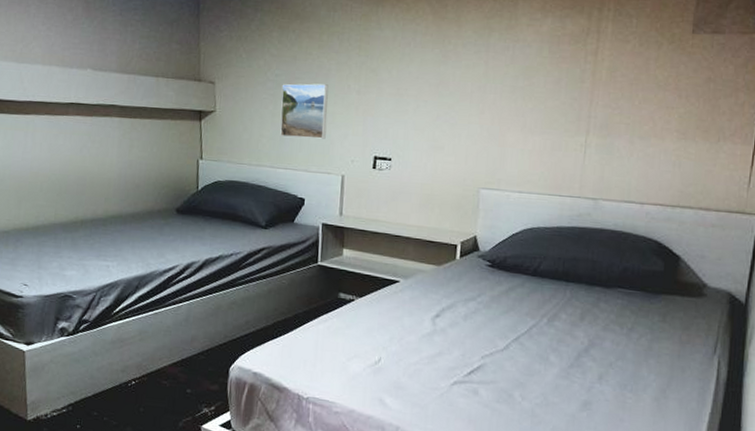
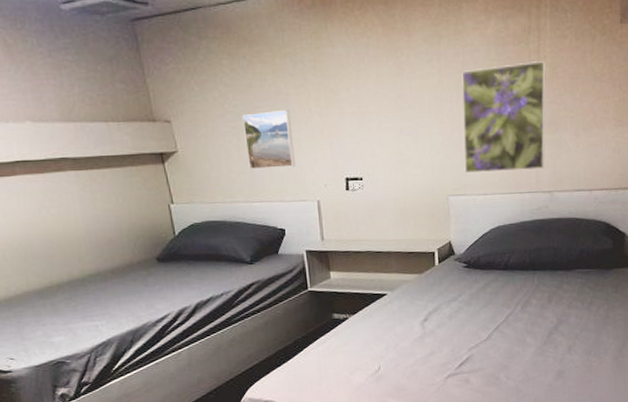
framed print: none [500,62,603,174] -> present [461,60,547,174]

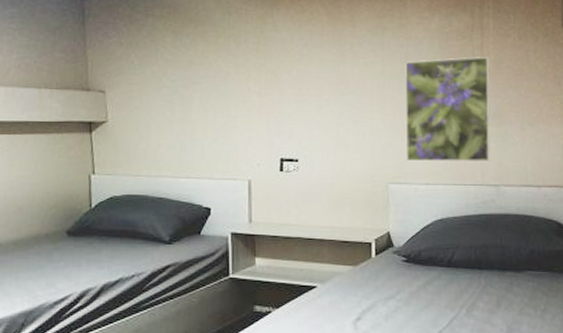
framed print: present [241,110,295,170] -> none [178,88,229,145]

